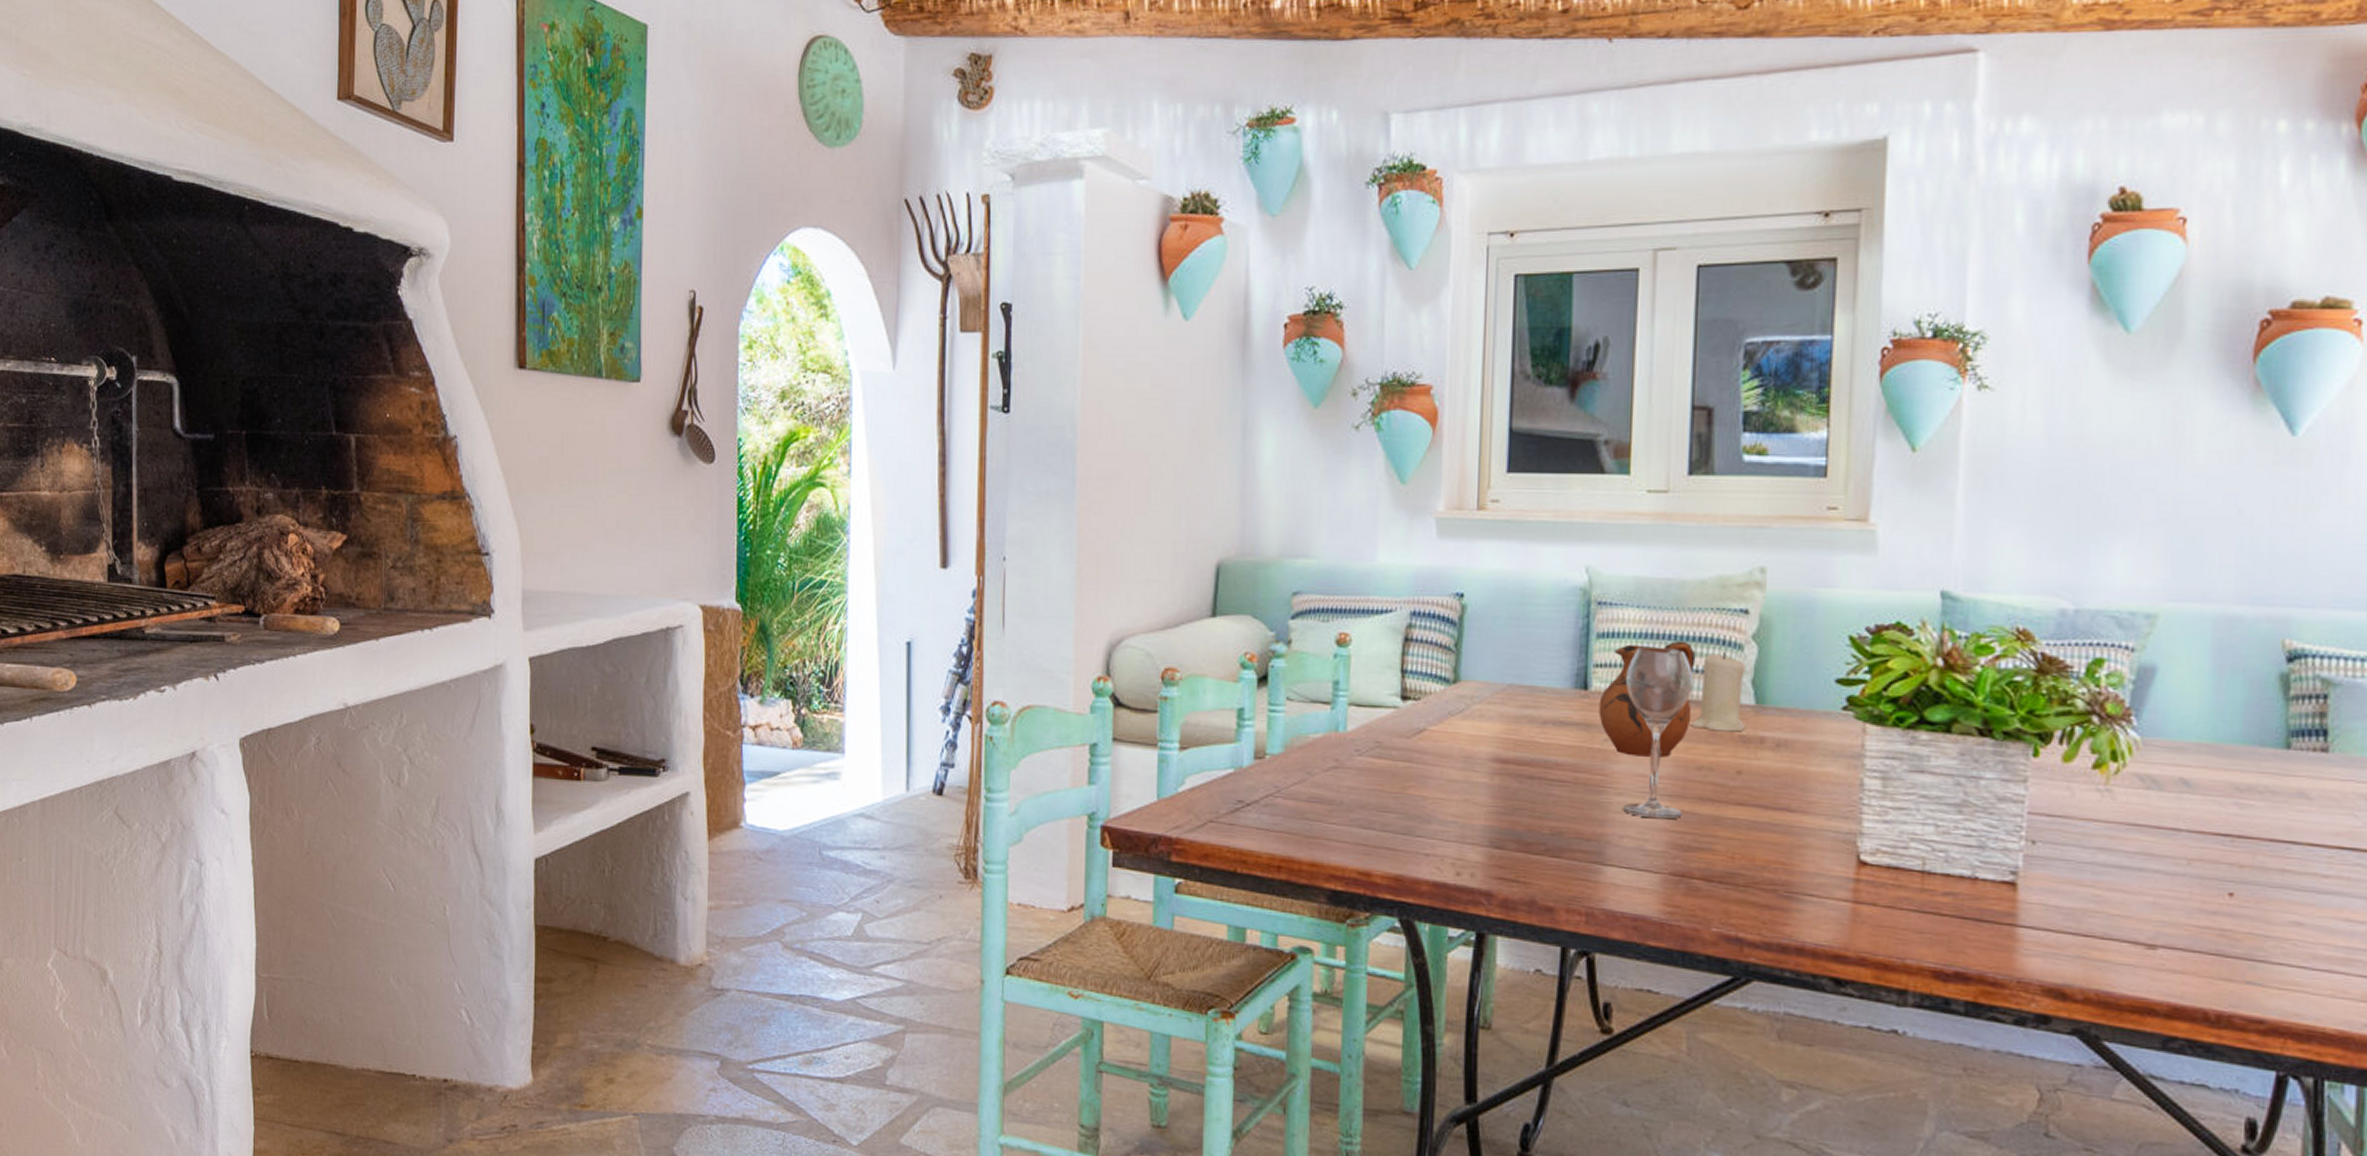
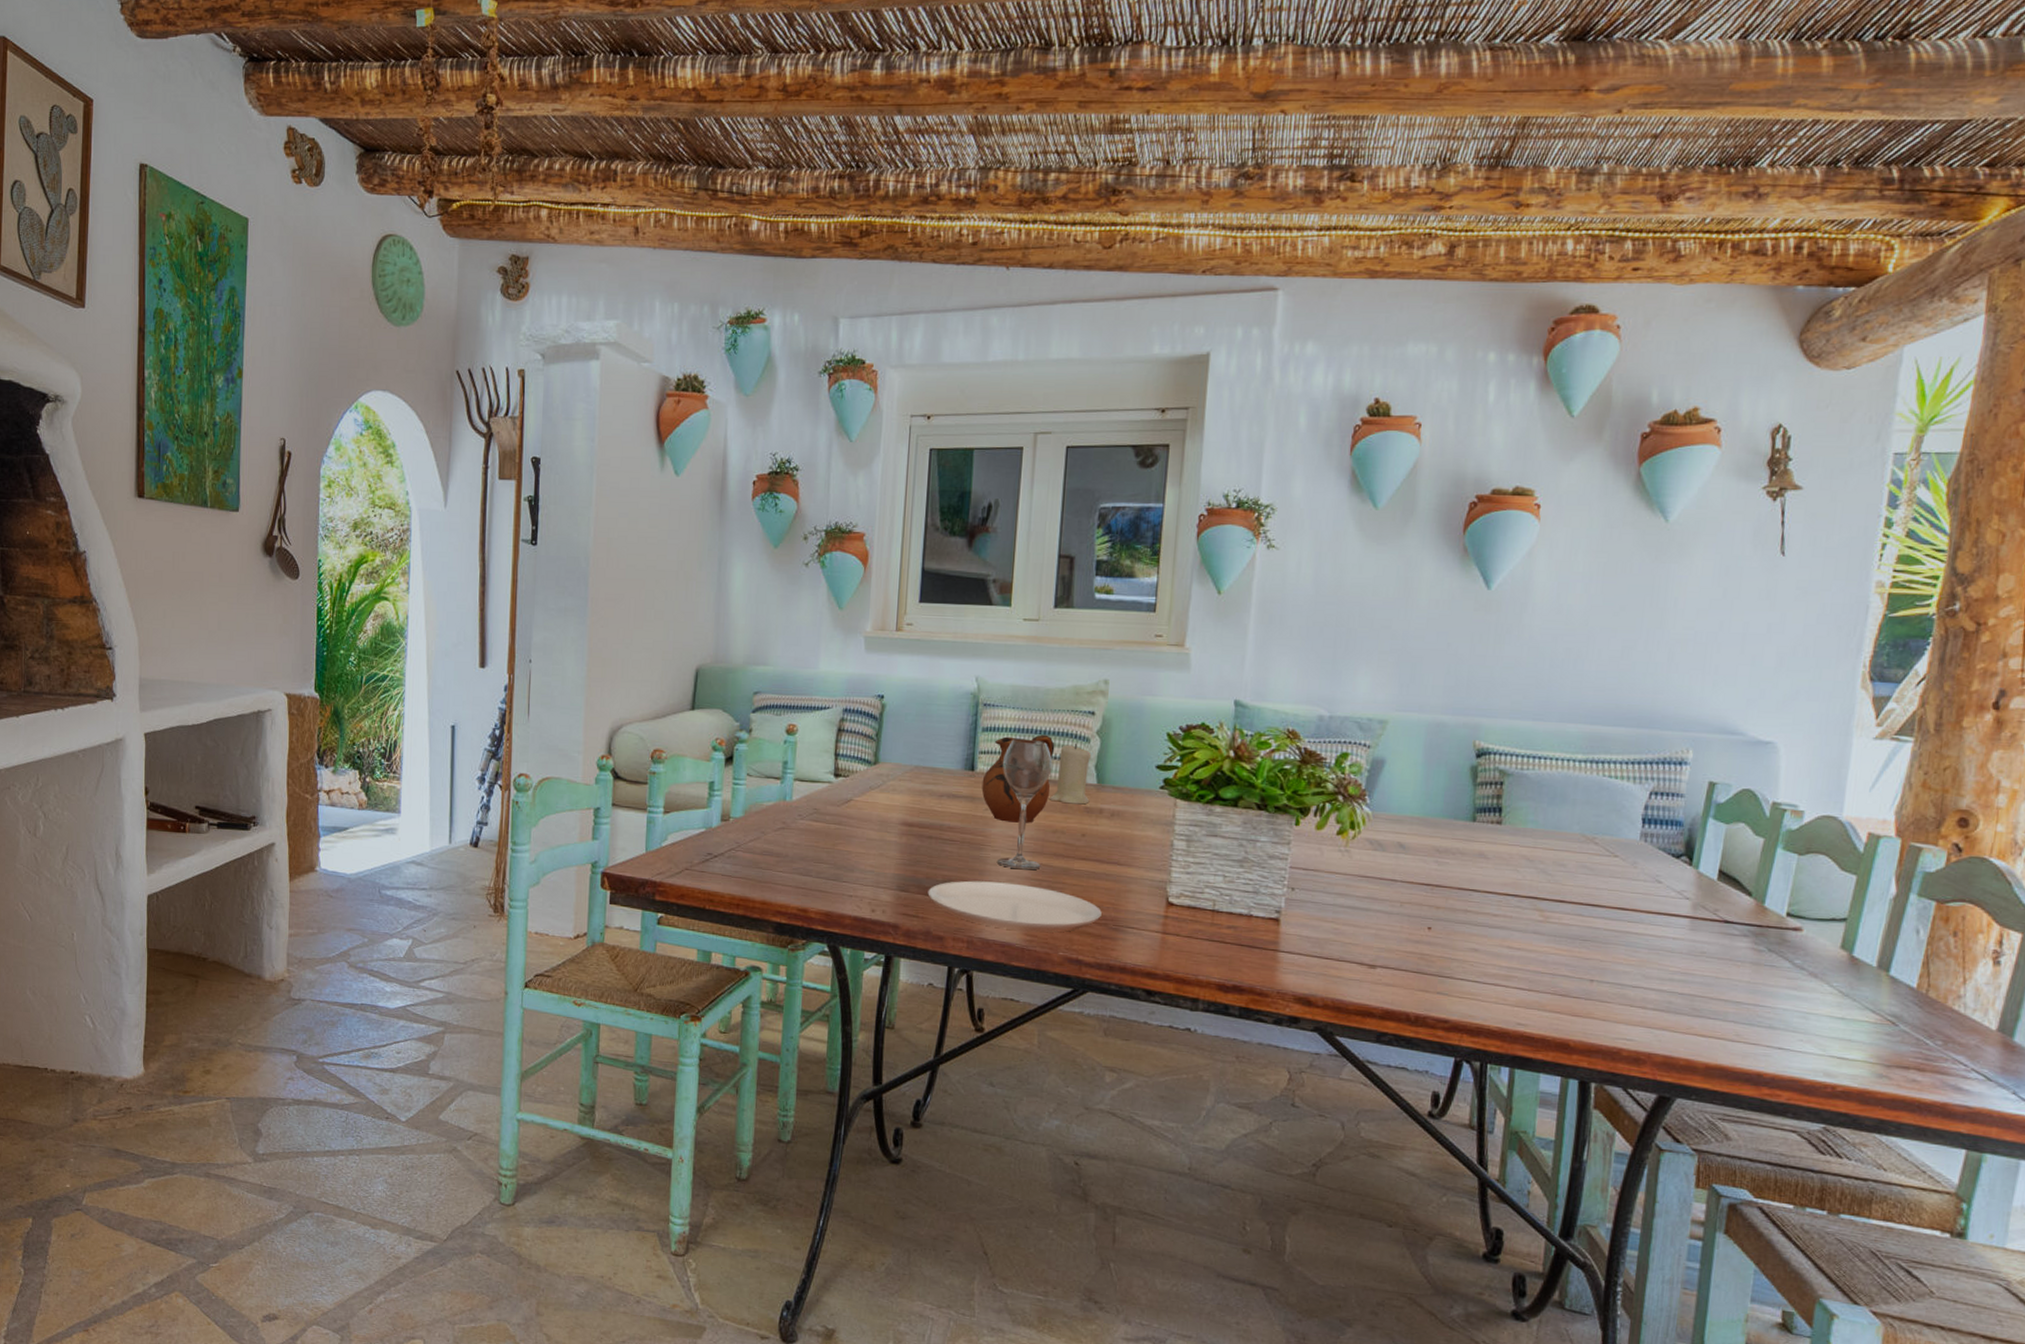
plate: none [1530,833,1768,902] -> present [927,880,1102,933]

